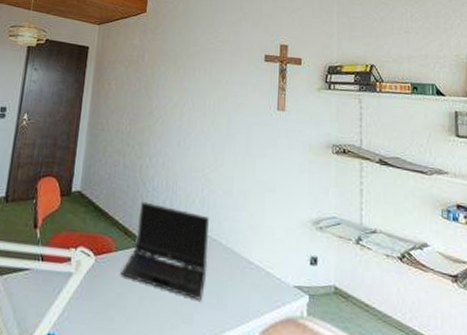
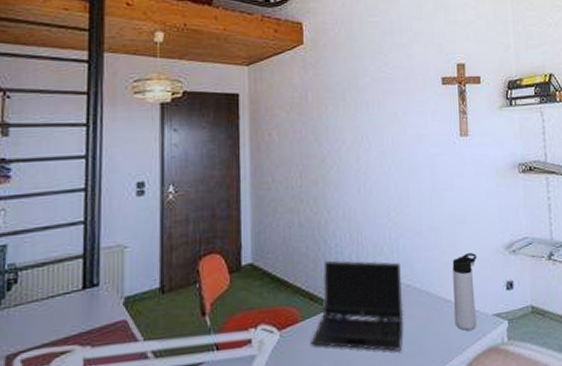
thermos bottle: none [255,221,283,297] -> present [452,253,477,331]

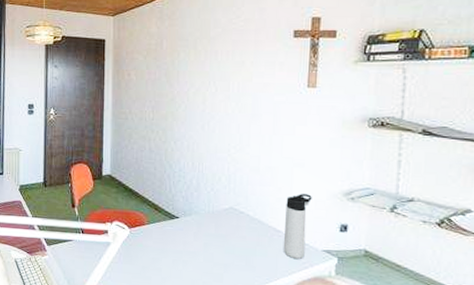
laptop computer: present [311,260,404,352] -> none [154,181,236,263]

